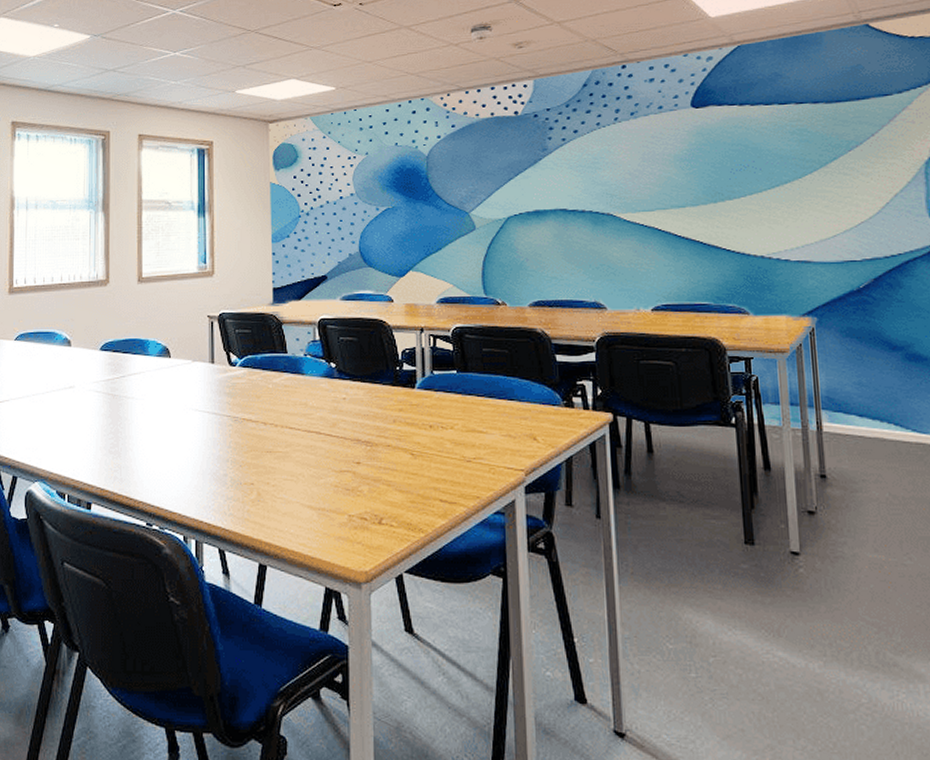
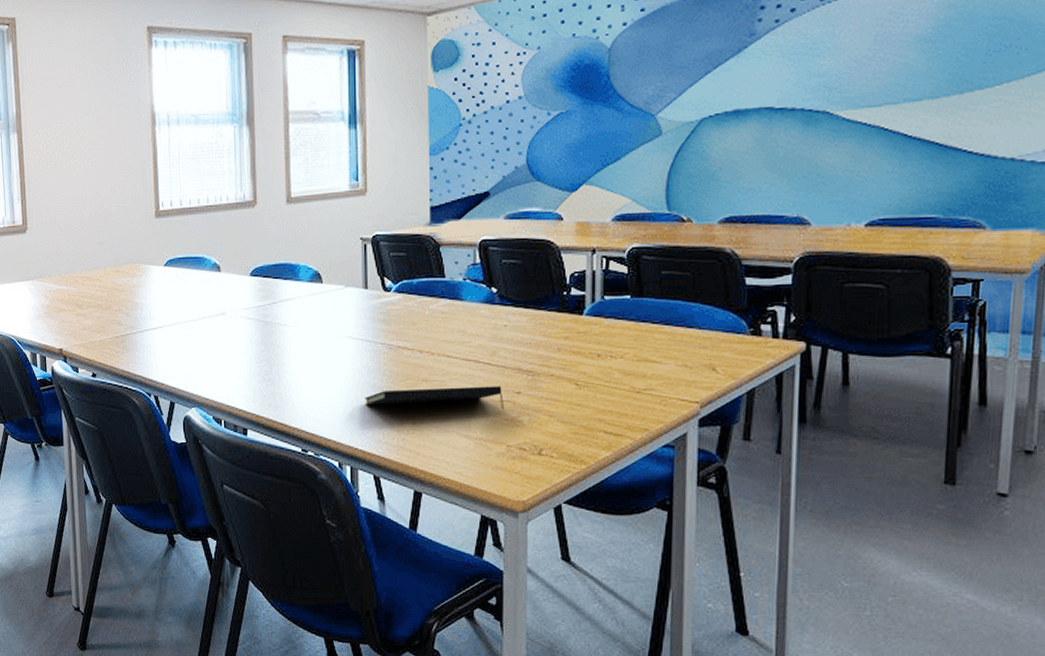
notepad: none [210,457,346,481] -> present [365,386,505,411]

